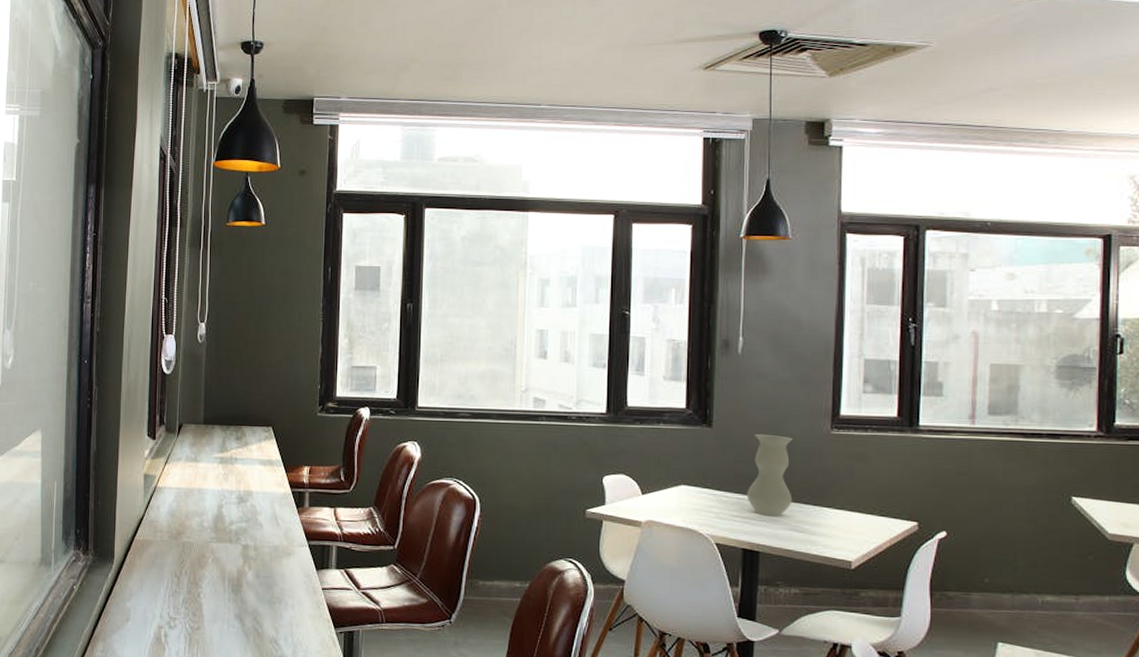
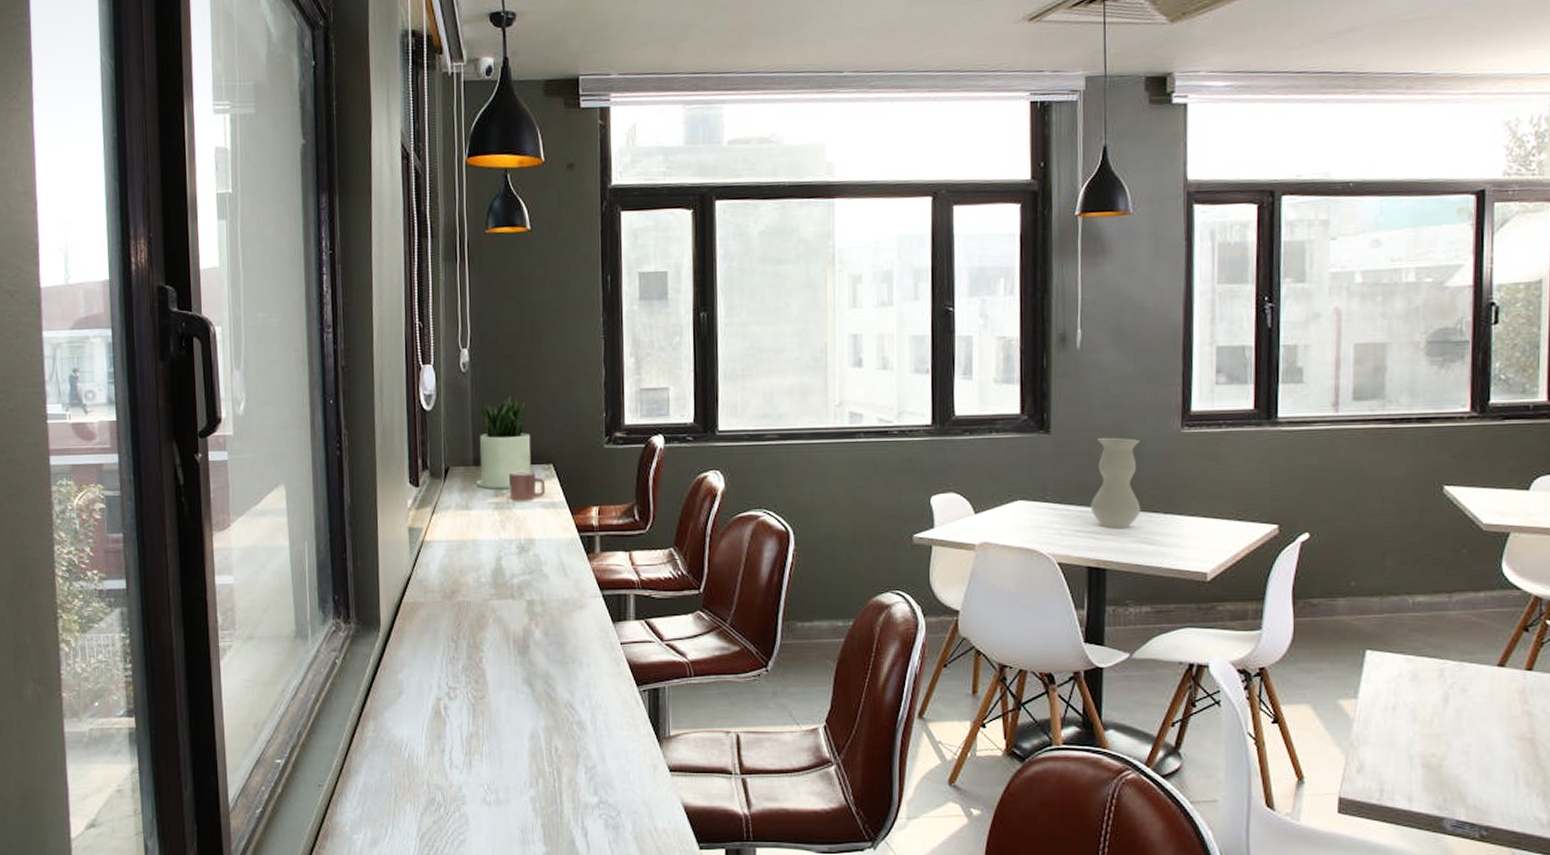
planter: none [204,364,257,448] -> present [475,395,537,491]
mug: none [233,431,264,459] -> present [508,471,545,503]

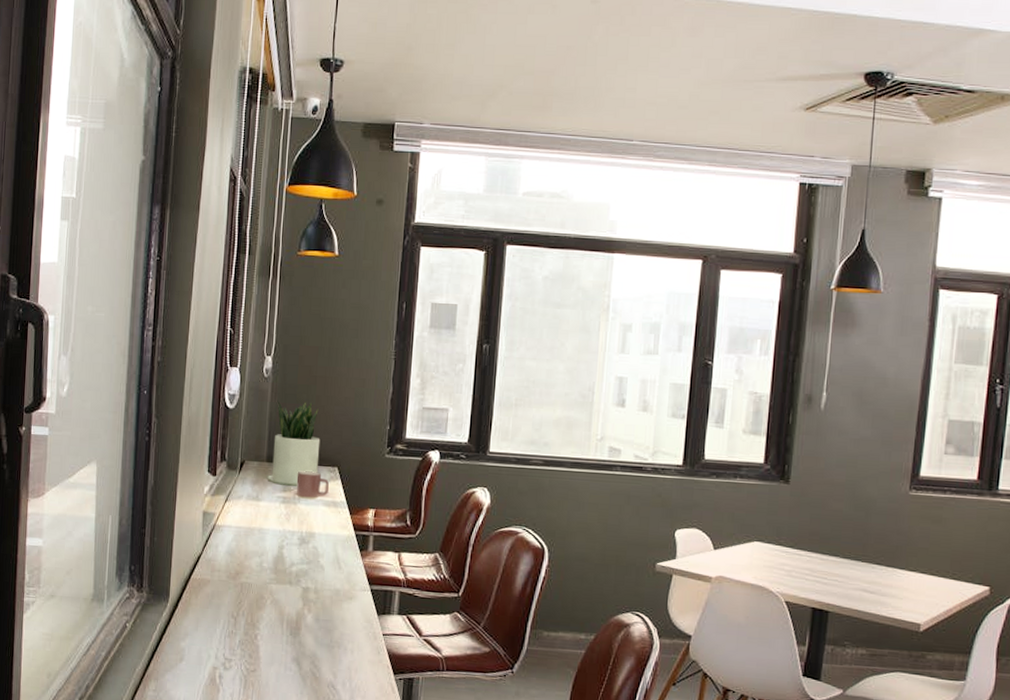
vase: present [1090,437,1141,529] -> none [819,491,872,577]

